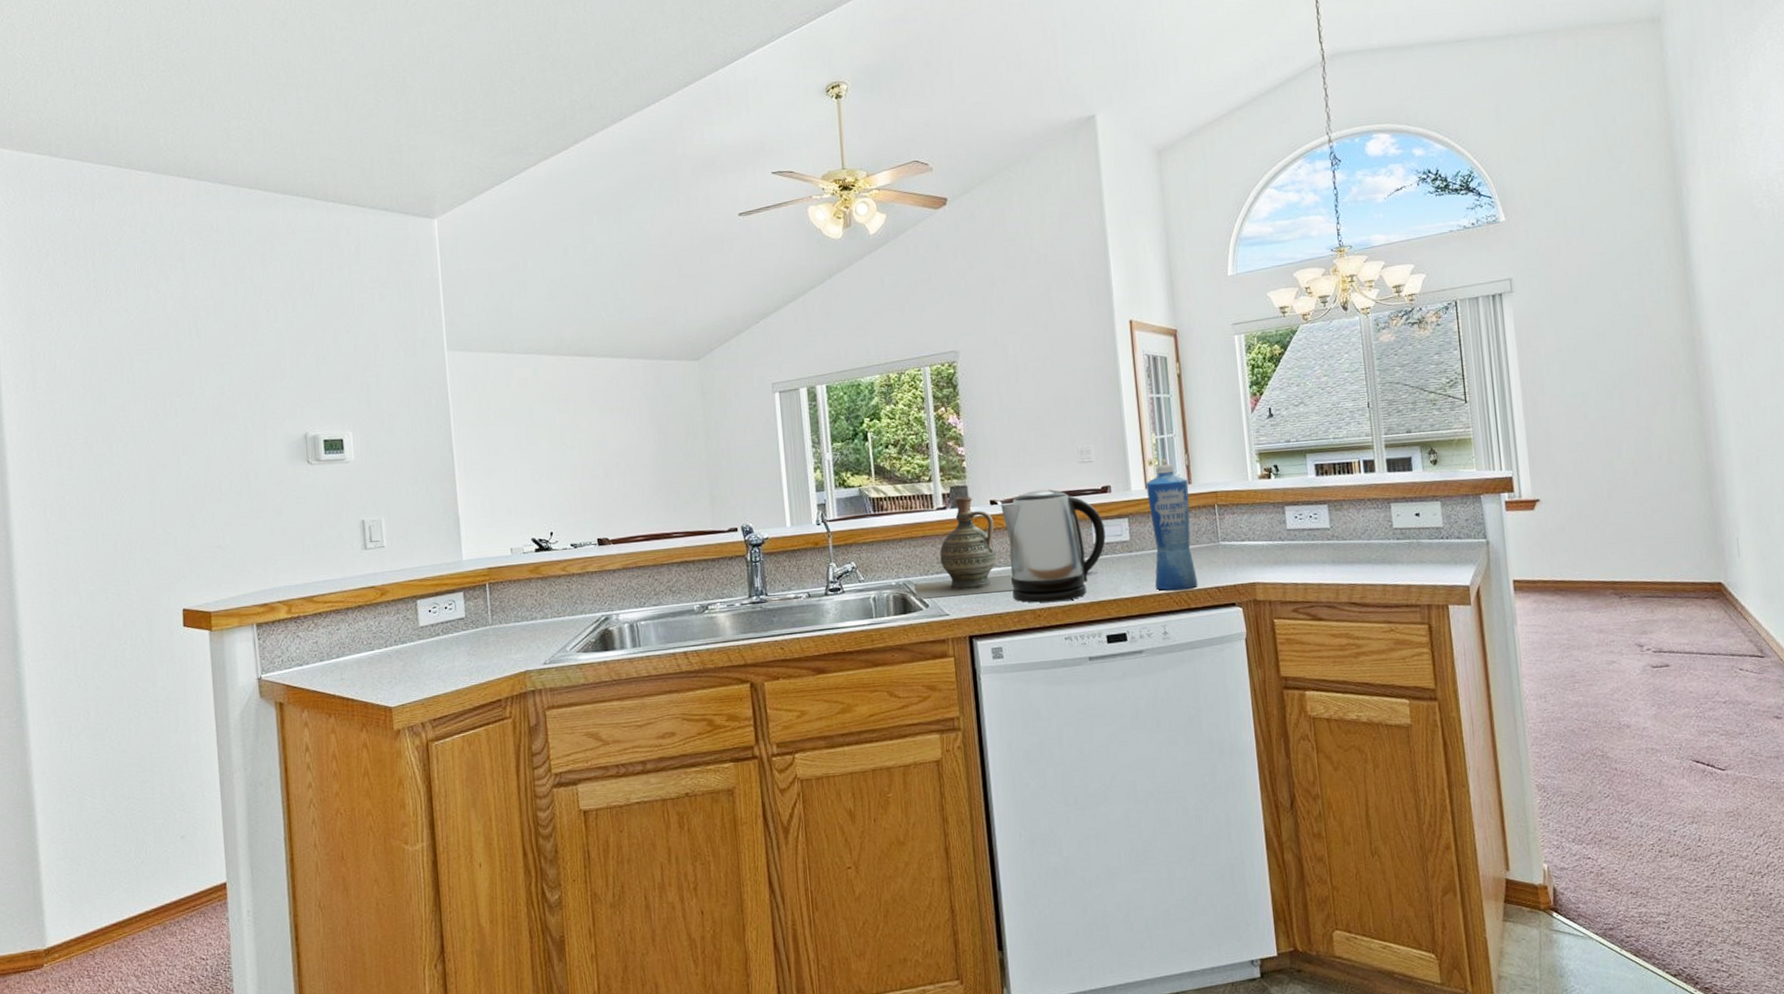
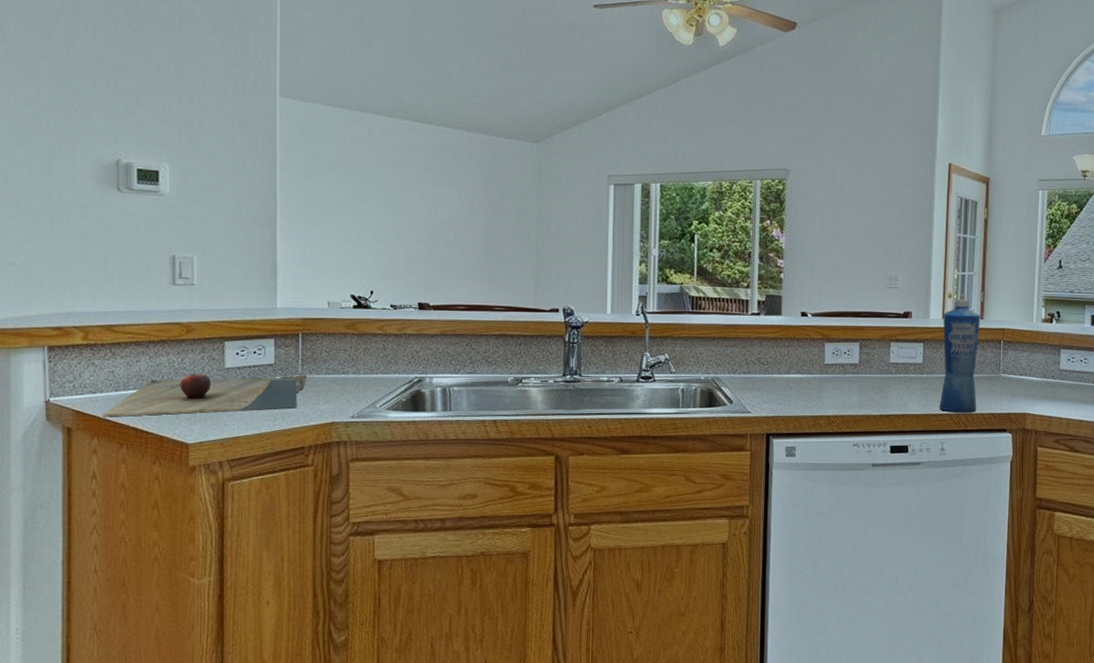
cutting board: none [310,625,497,689] -> present [102,372,307,417]
ceramic jug: present [914,496,1015,600] -> none [721,305,814,397]
kettle: present [1001,489,1106,603] -> none [811,307,902,411]

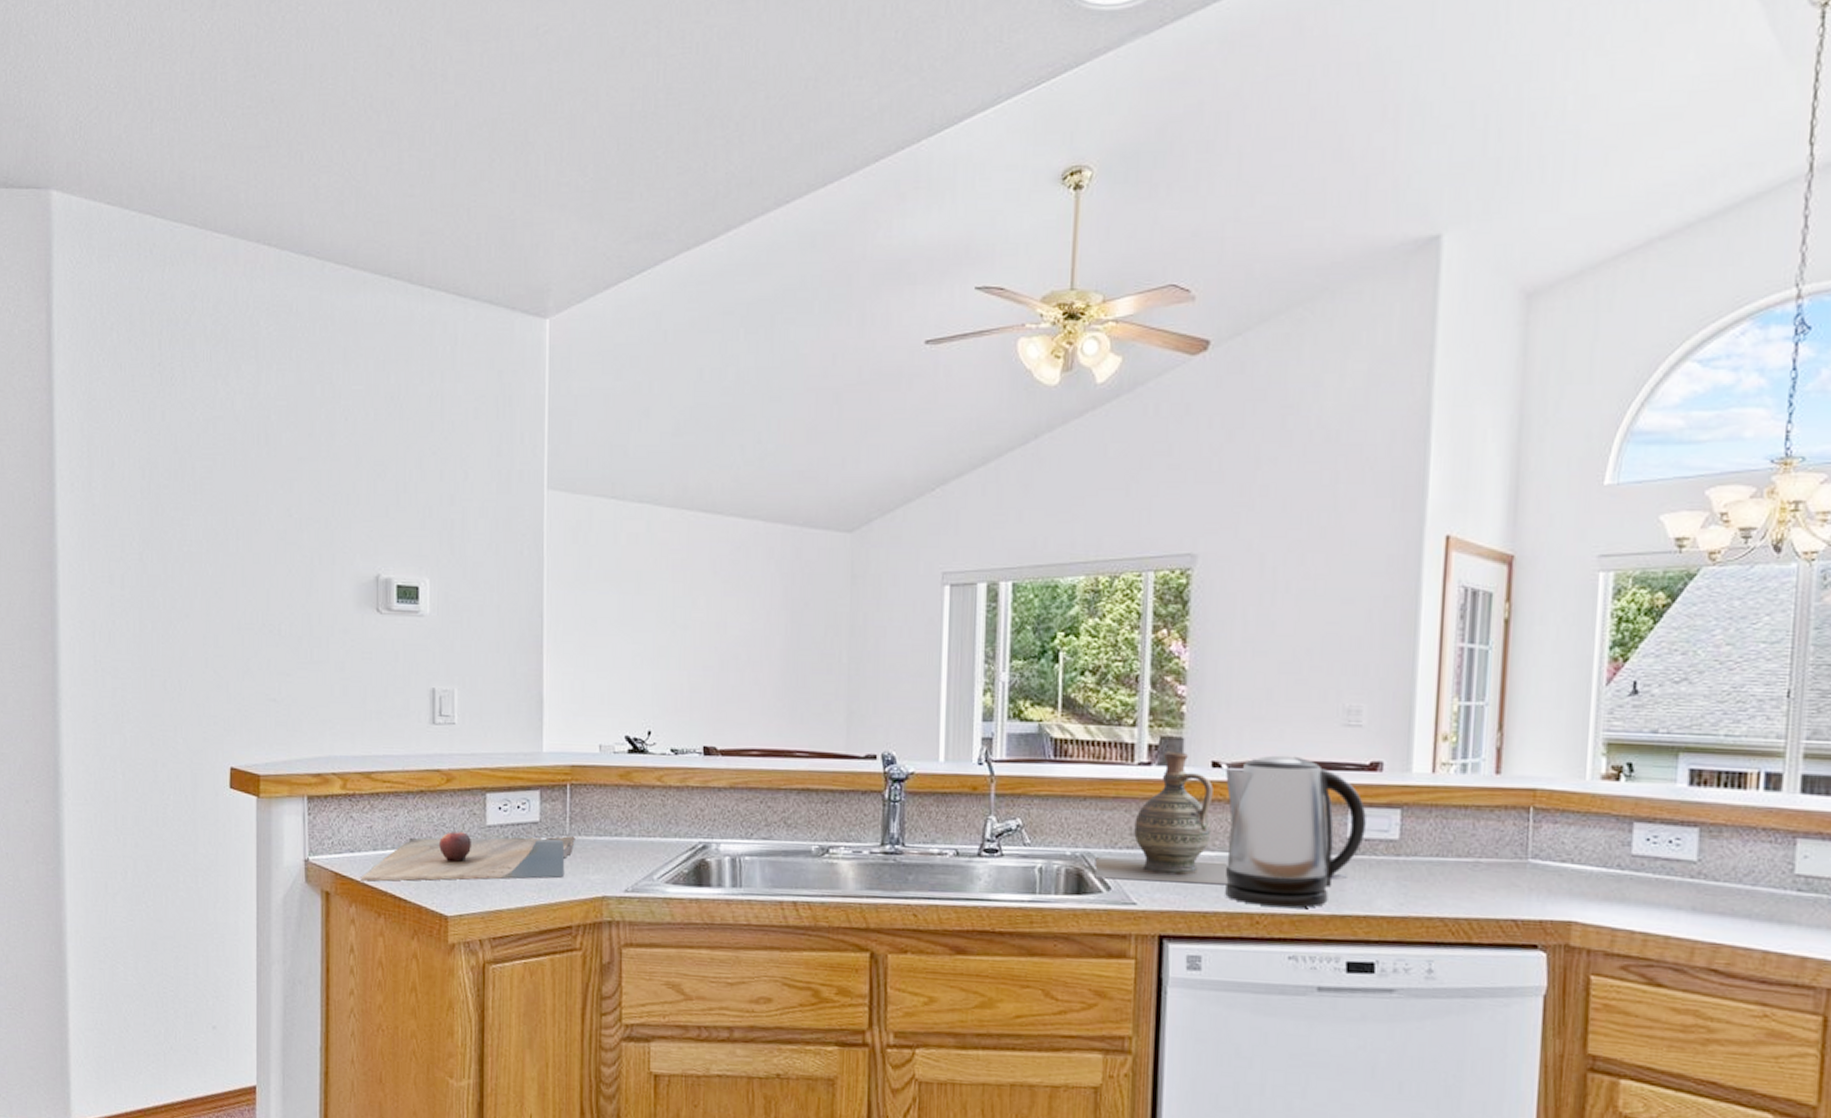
ceramic jug: none [721,305,814,397] -> present [1094,751,1229,885]
kettle: none [811,307,902,411] -> present [1225,755,1366,908]
squeeze bottle: present [940,294,981,414] -> none [1426,735,1496,919]

